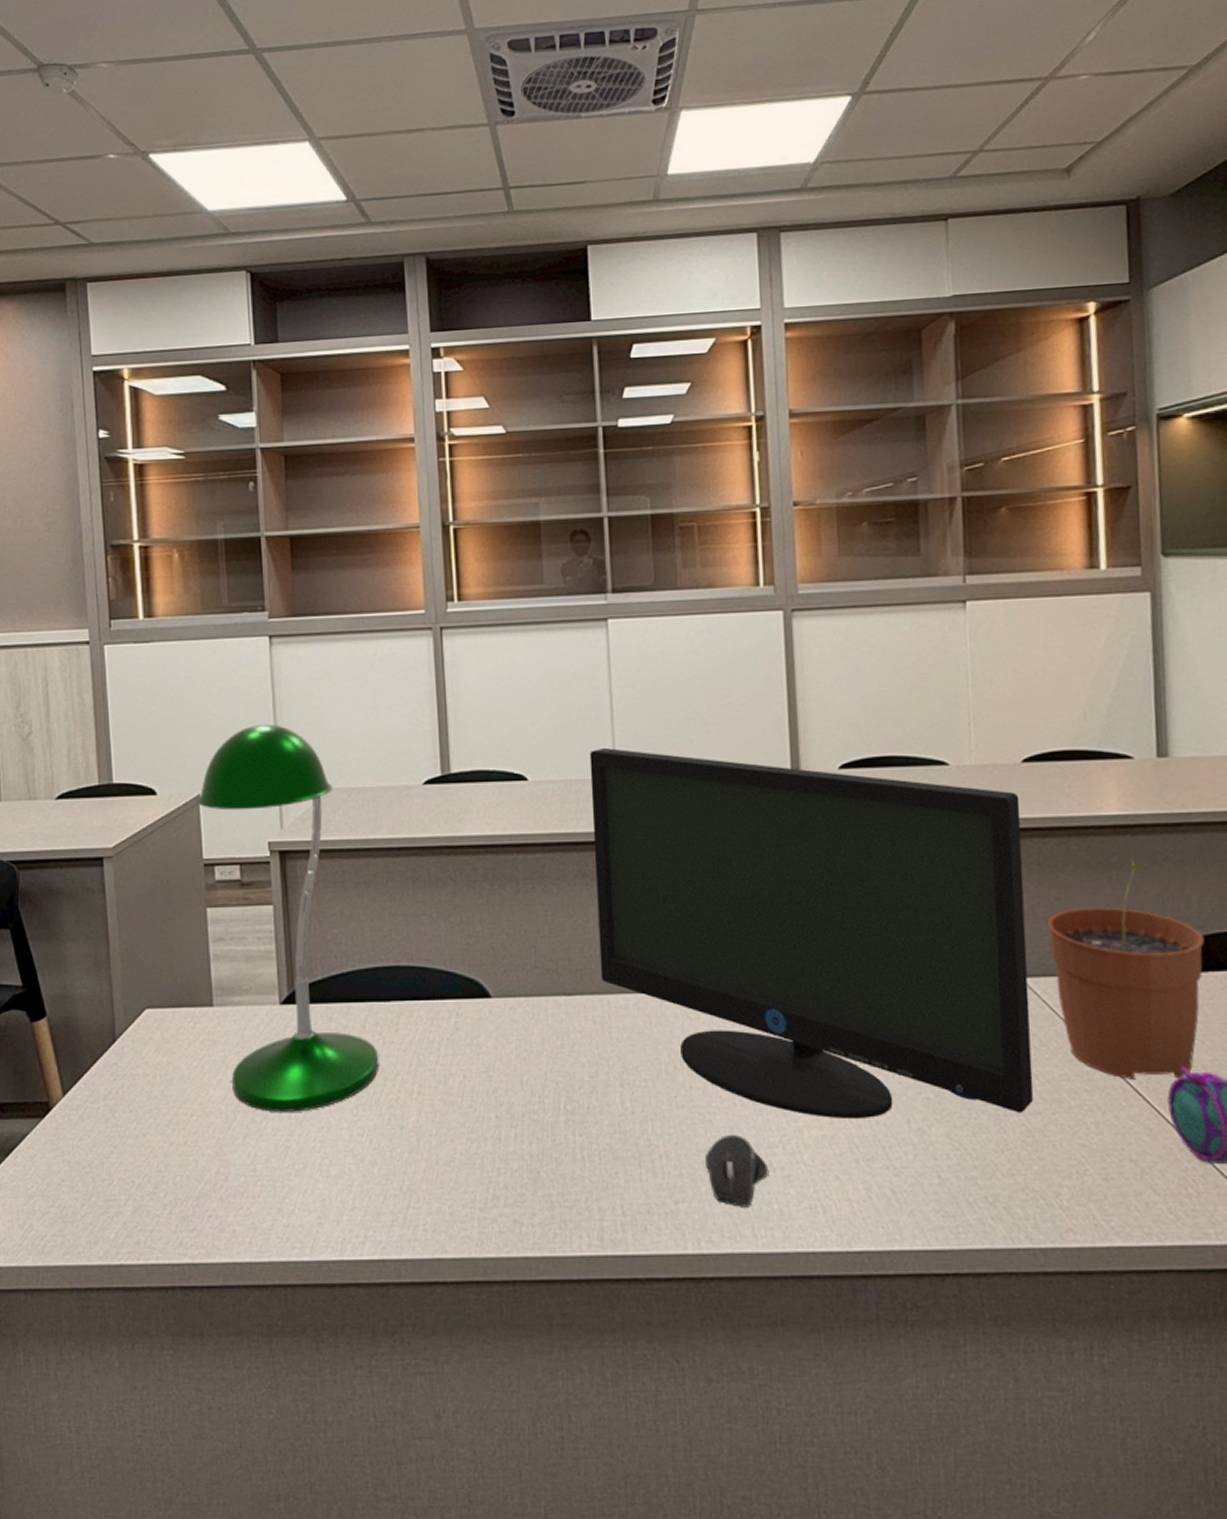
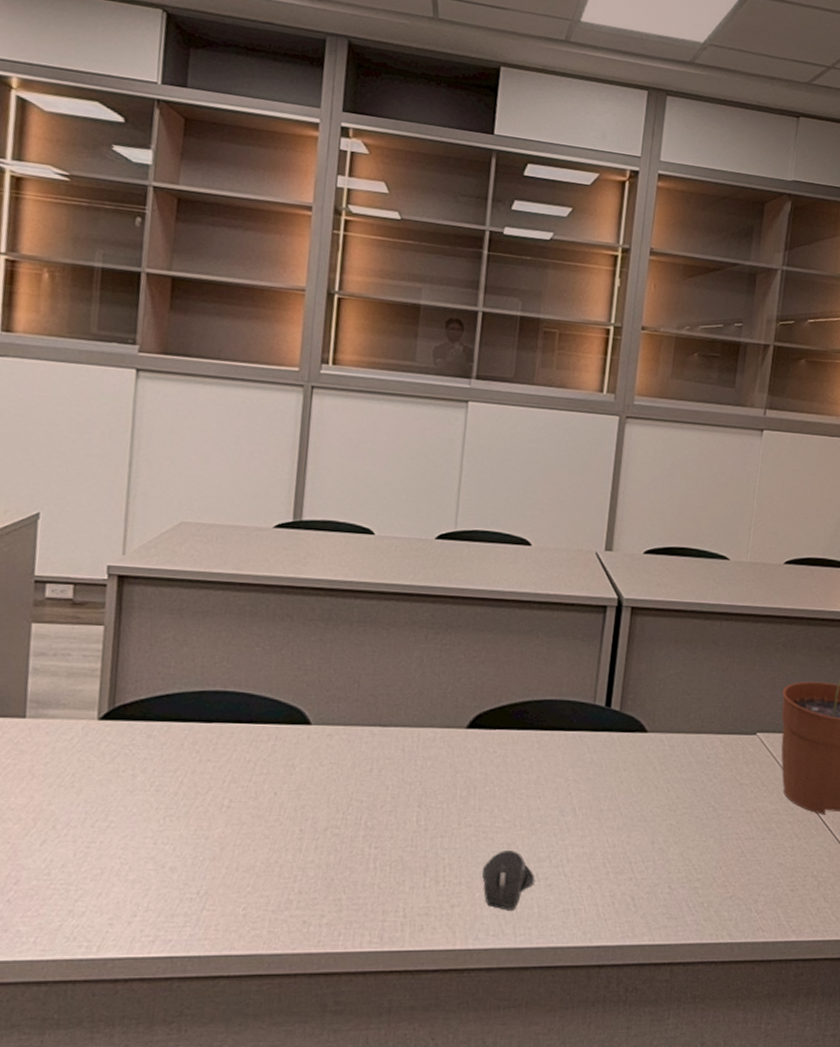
desk lamp: present [196,724,379,1112] -> none [35,452,194,821]
monitor: present [589,747,1034,1118] -> none [415,513,778,839]

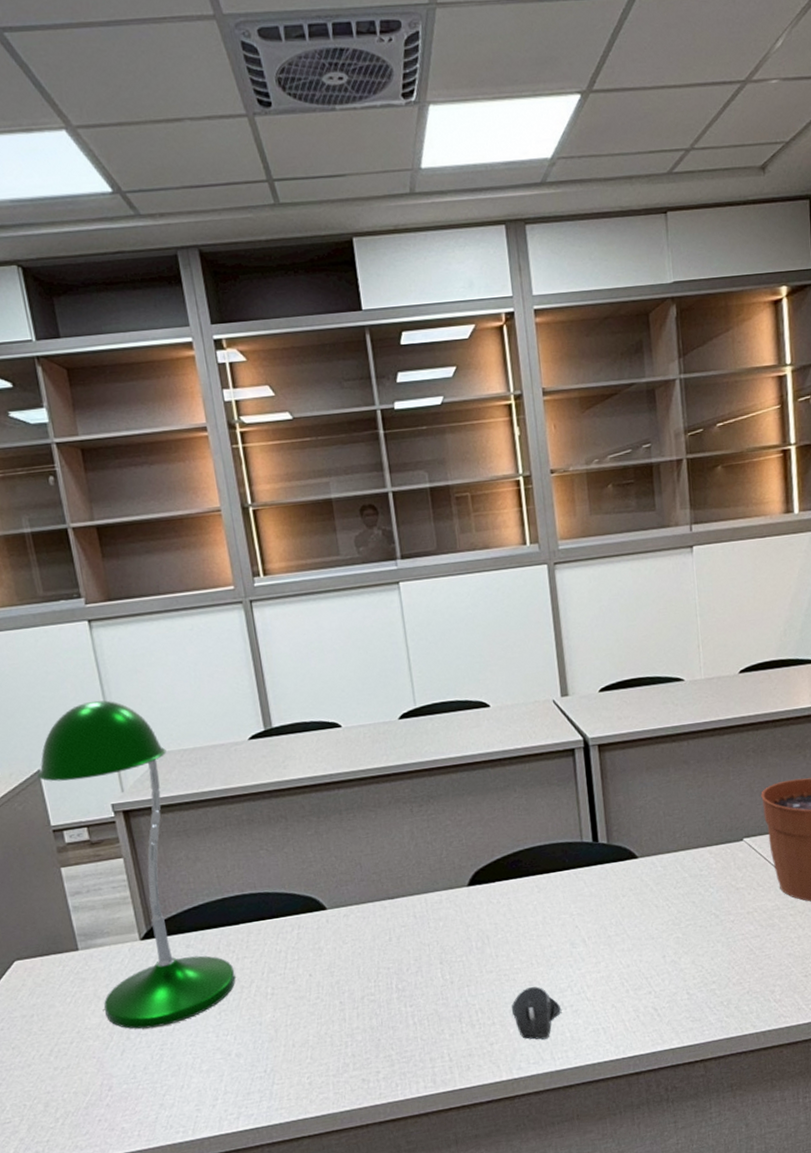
desk lamp: none [35,452,194,821] -> present [37,700,236,1029]

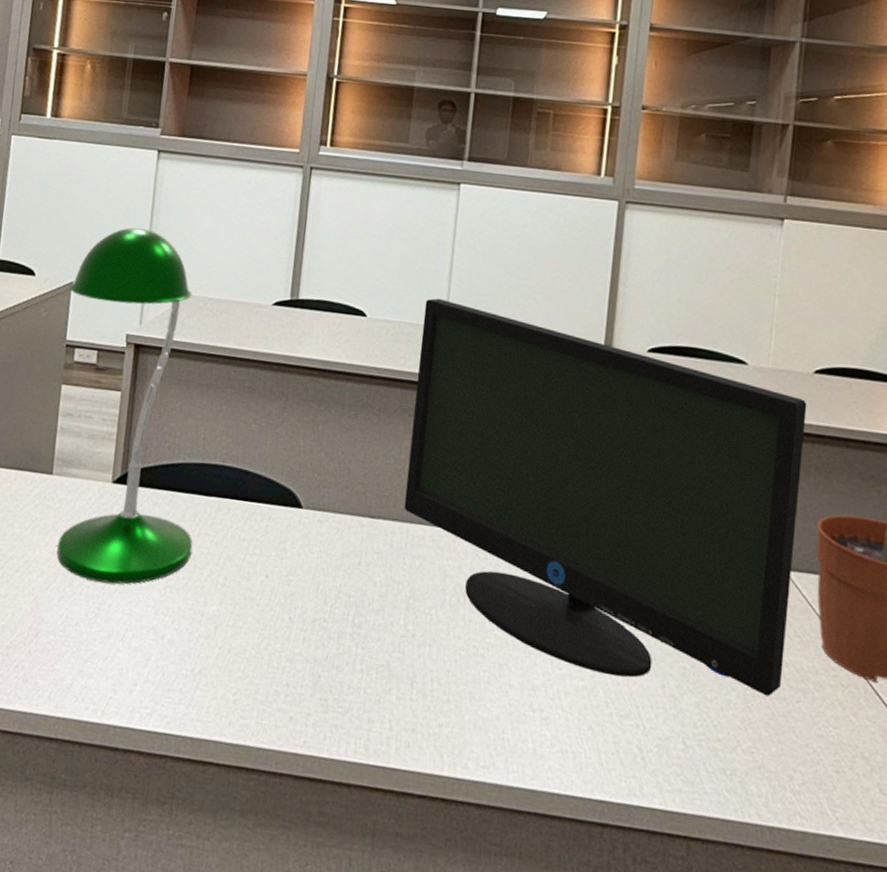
monitor: none [393,692,754,964] -> present [404,298,807,697]
computer mouse: present [512,986,562,1040] -> none [472,671,529,742]

